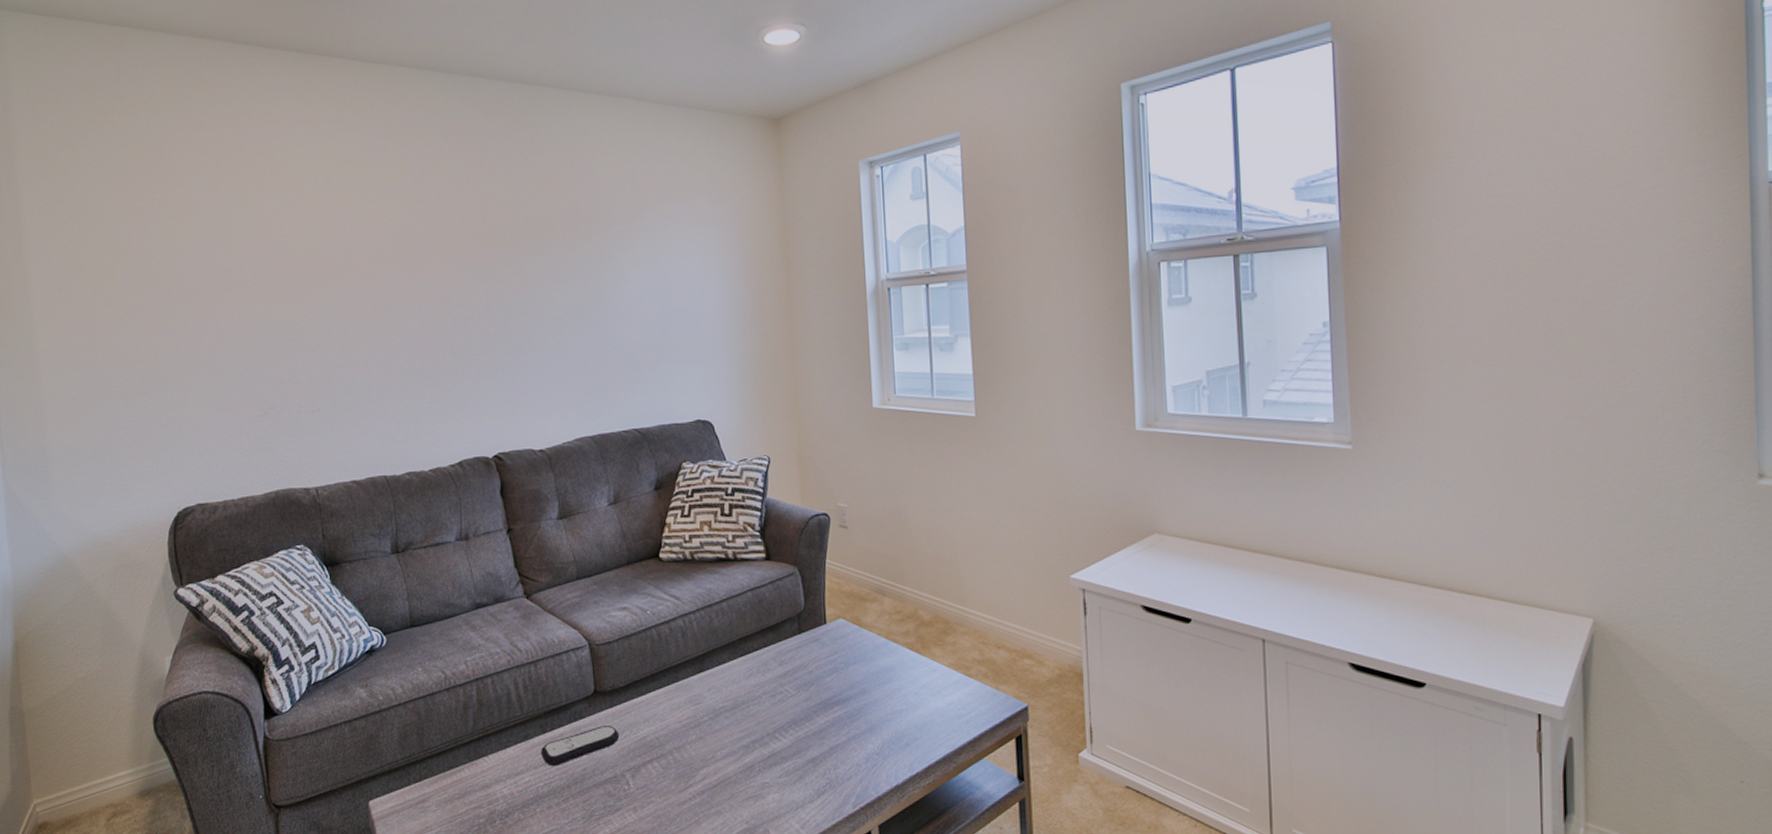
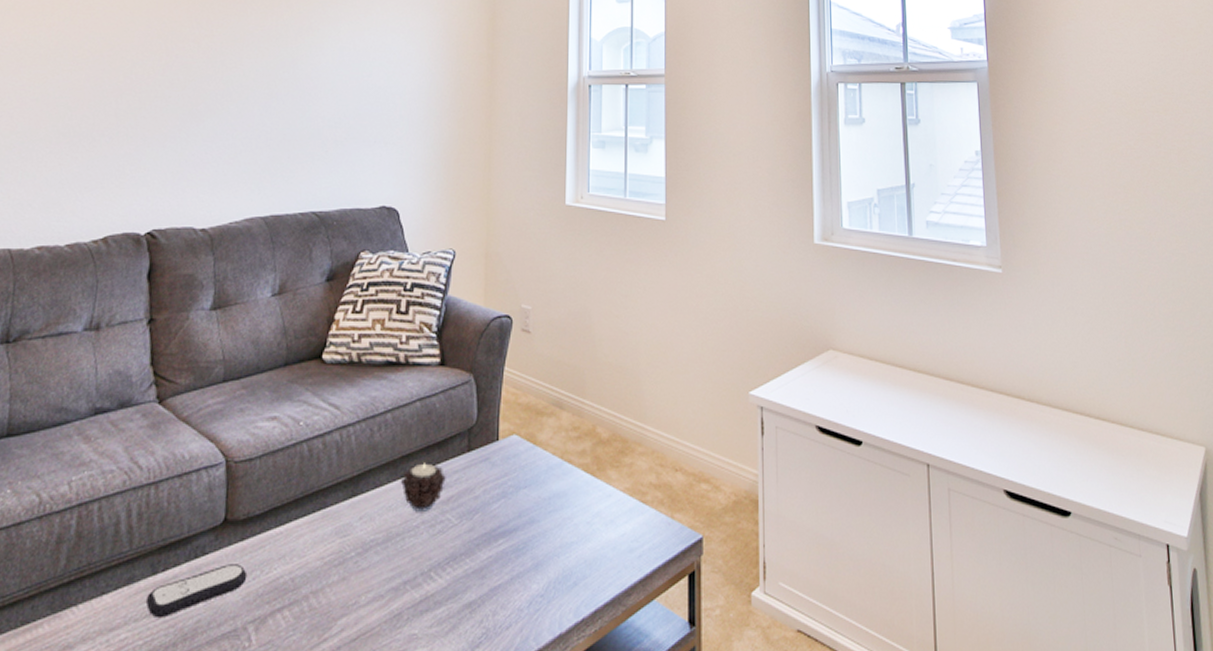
candle: none [740,643,781,684] -> present [400,463,446,512]

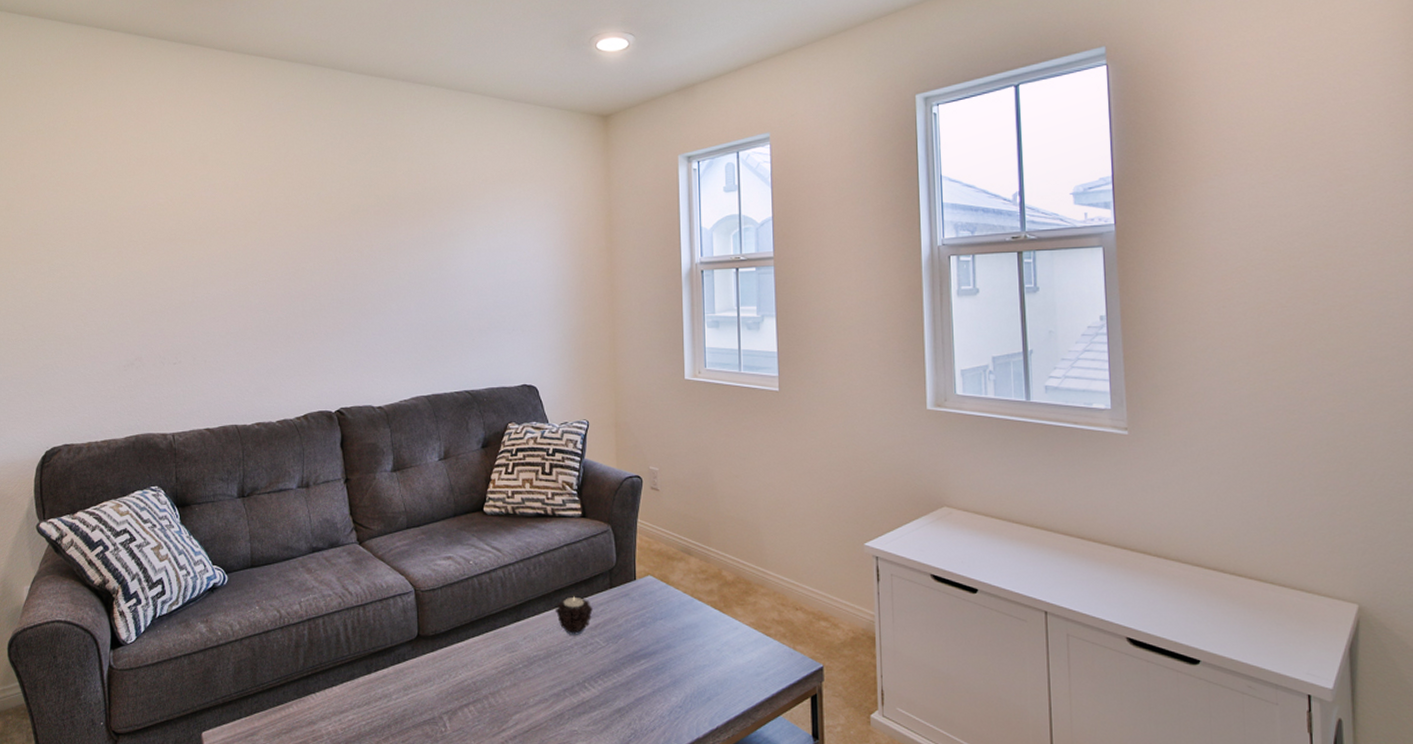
remote control: present [145,564,248,619] -> none [364,669,439,706]

